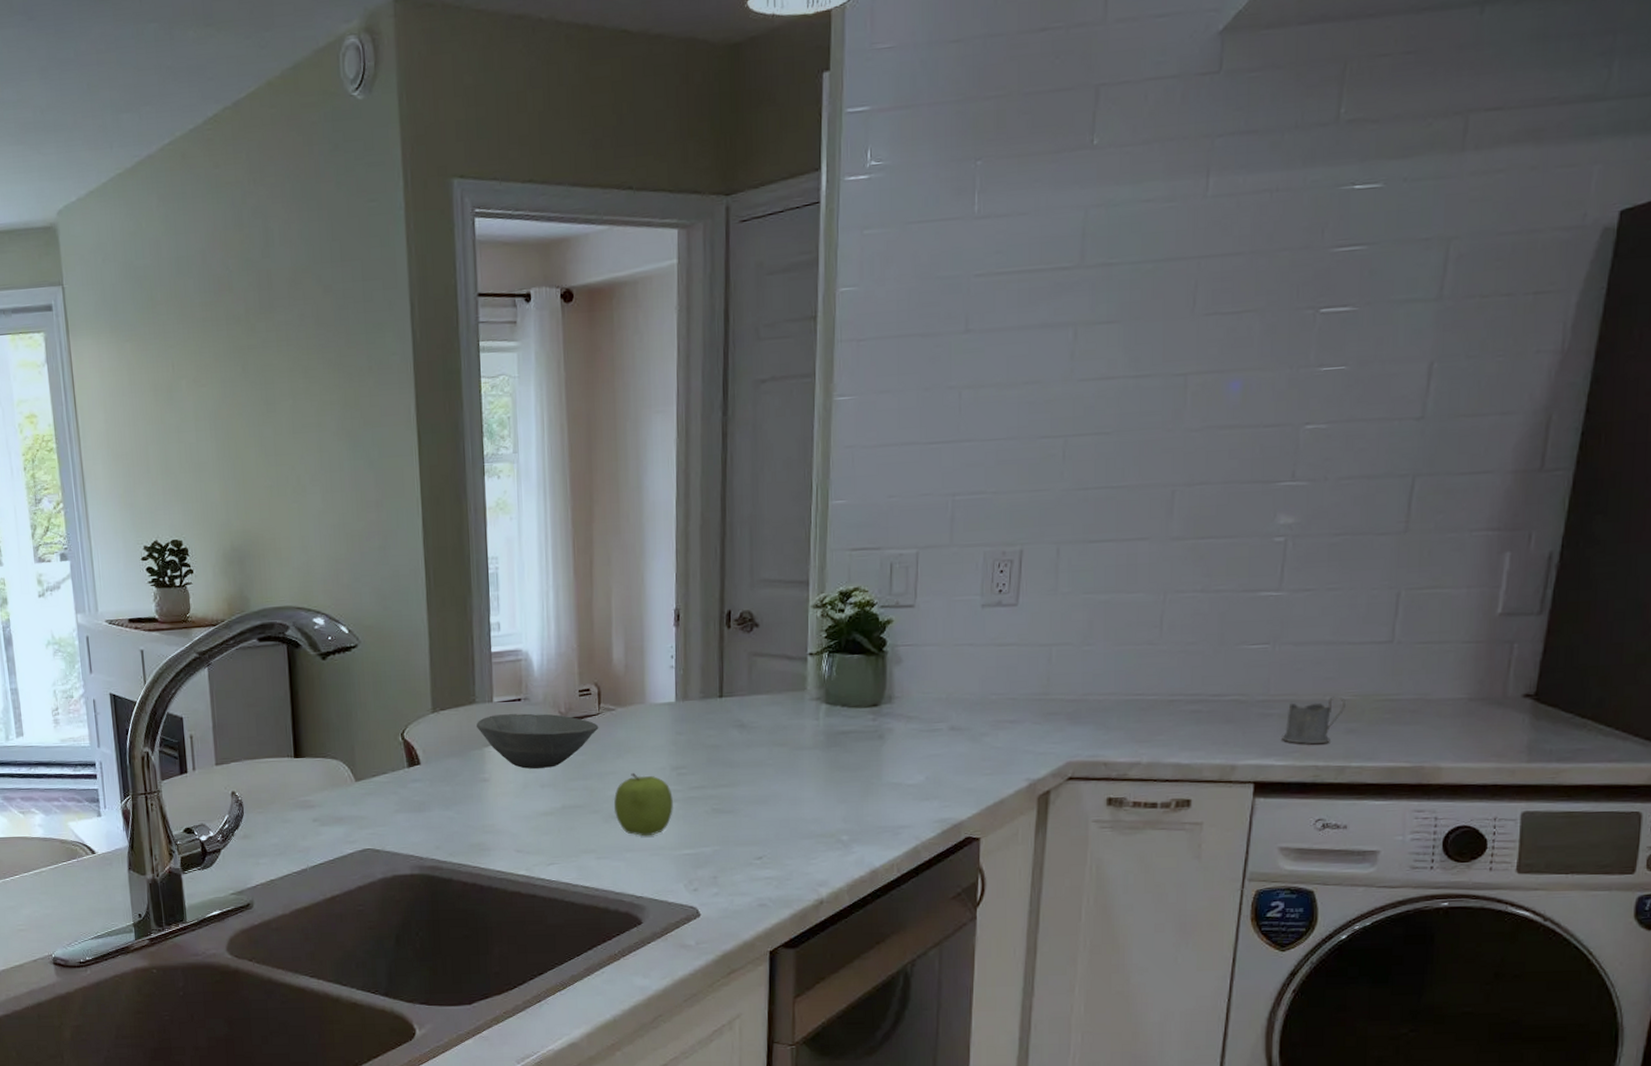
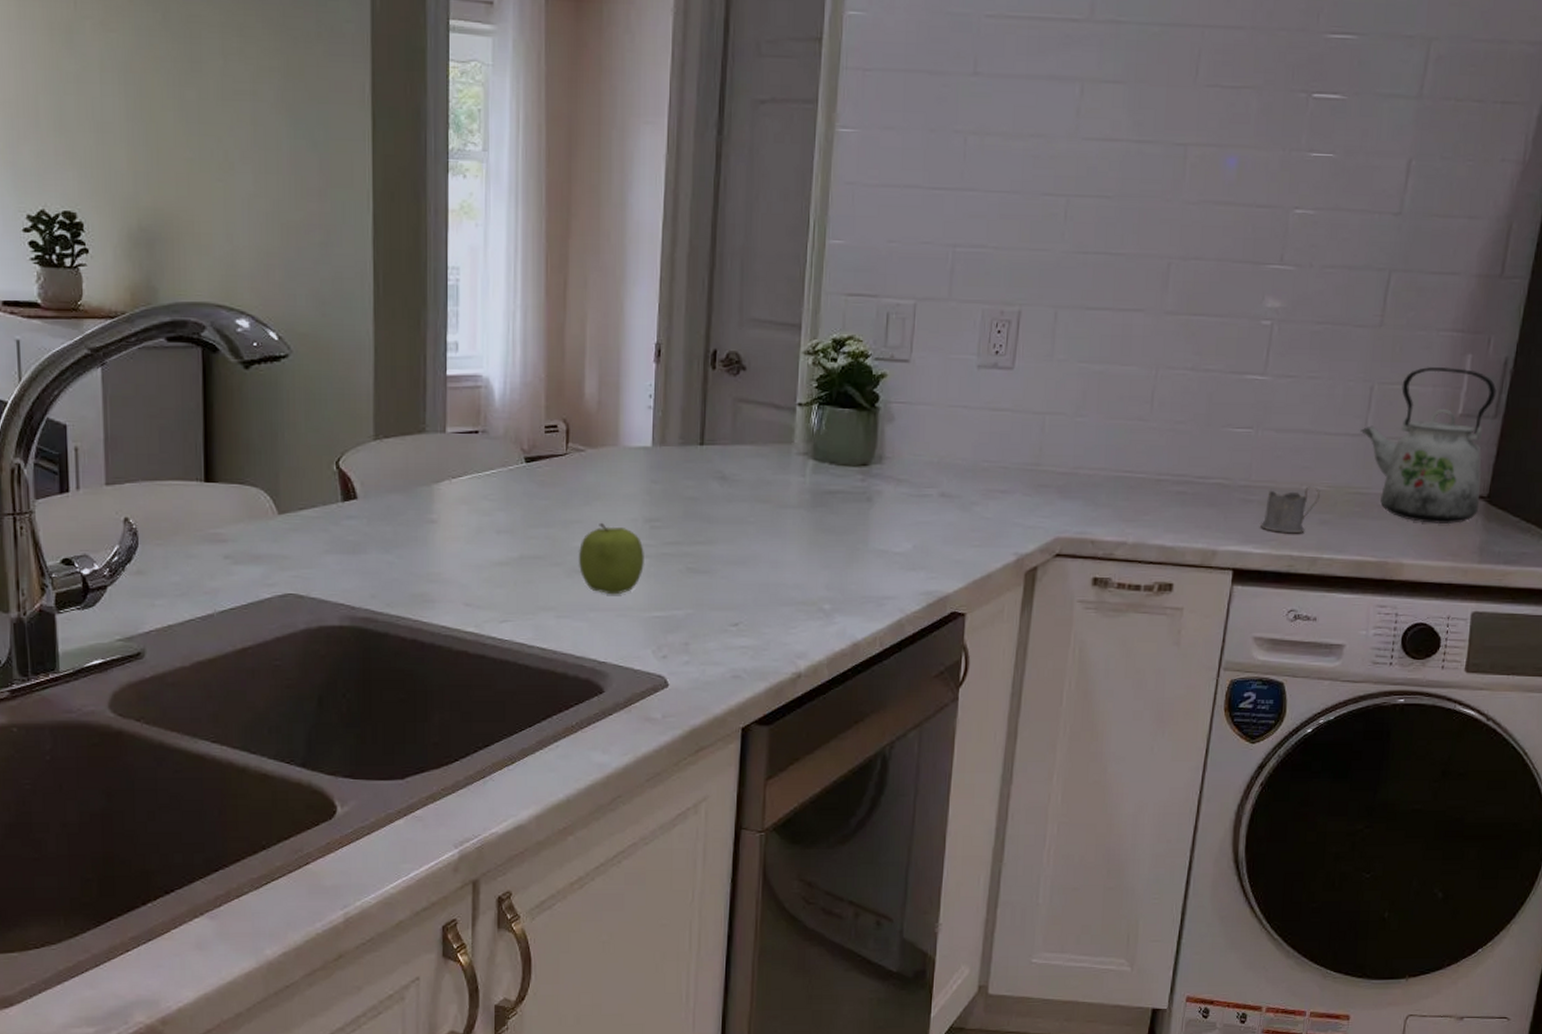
bowl: present [477,713,599,769] -> none [426,447,566,513]
kettle: none [1387,567,1541,725] -> present [1360,367,1497,524]

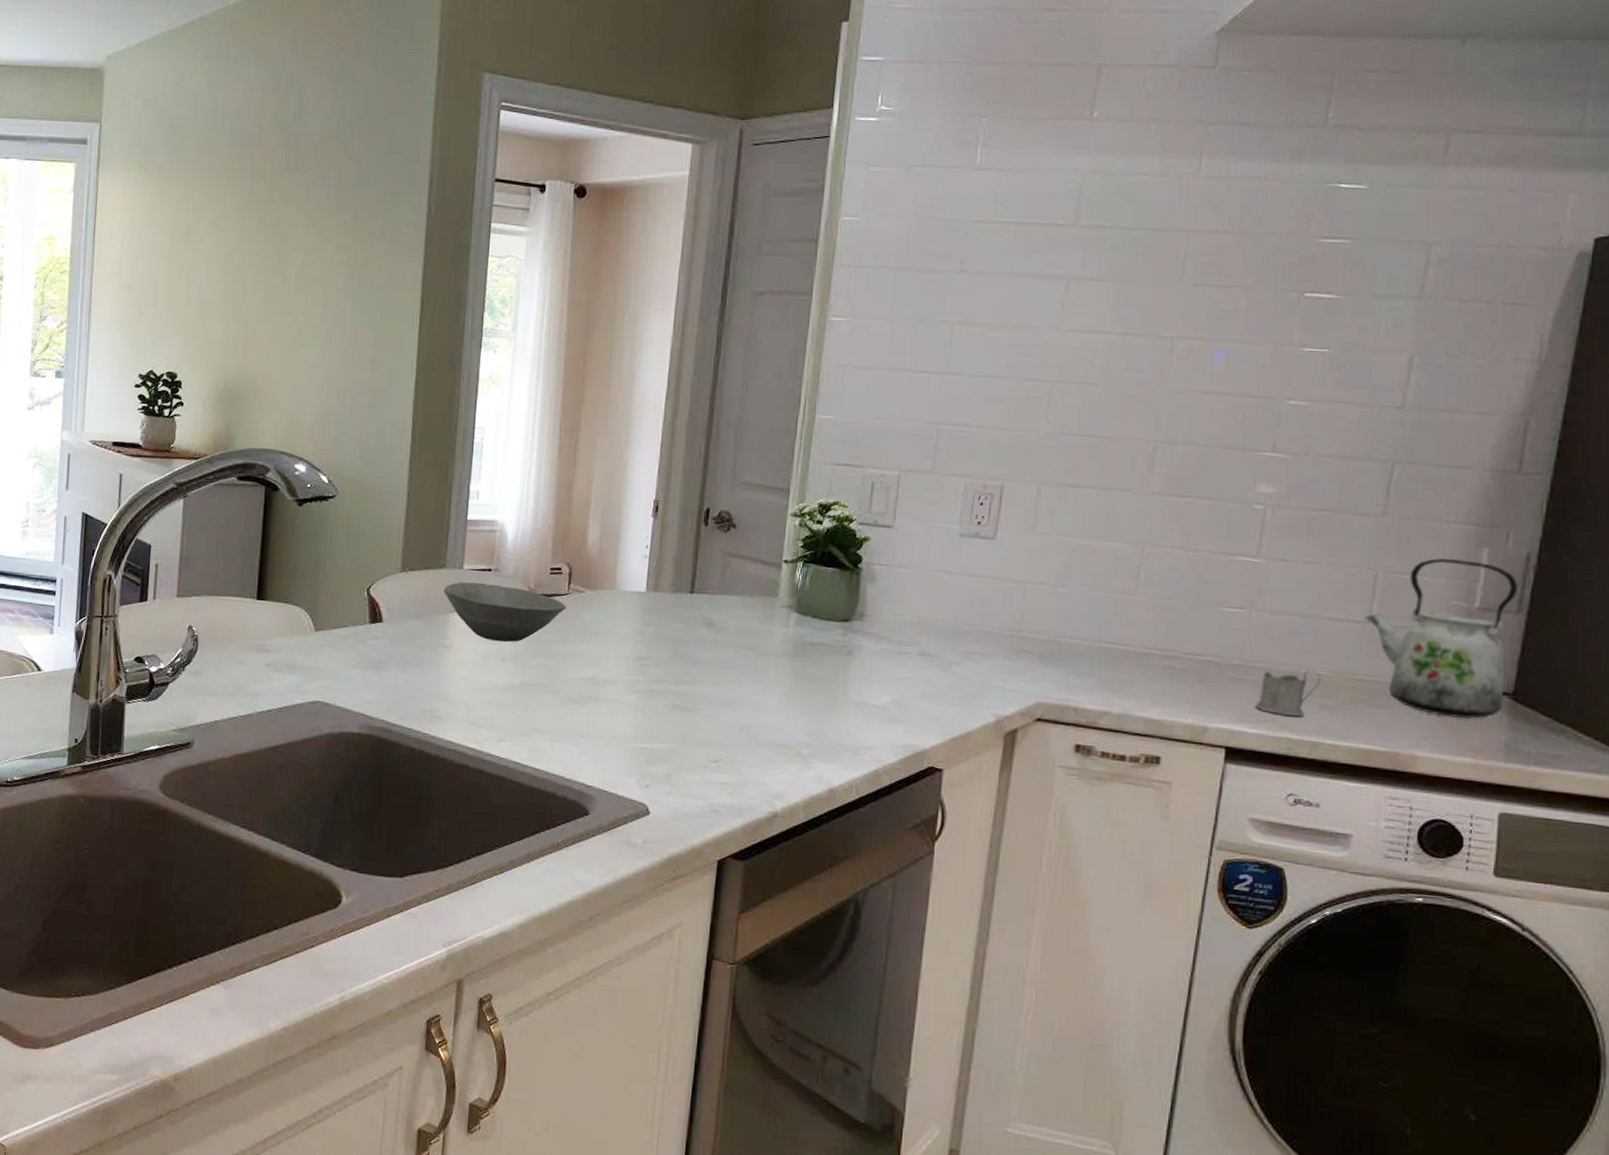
bowl: none [426,447,566,513] -> present [444,582,567,642]
fruit: present [579,523,644,595] -> none [573,658,634,725]

